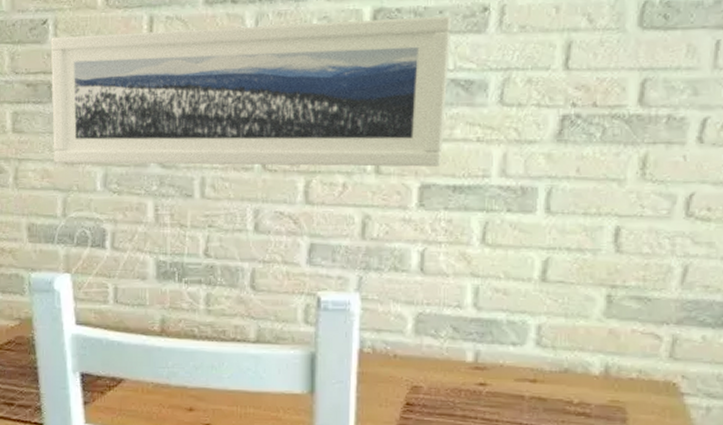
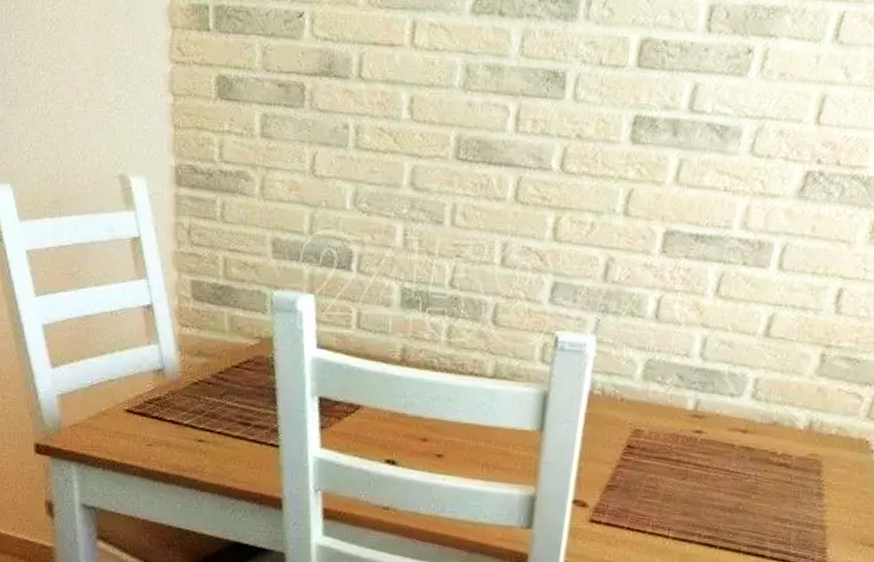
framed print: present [50,16,452,167] -> none [303,33,716,213]

